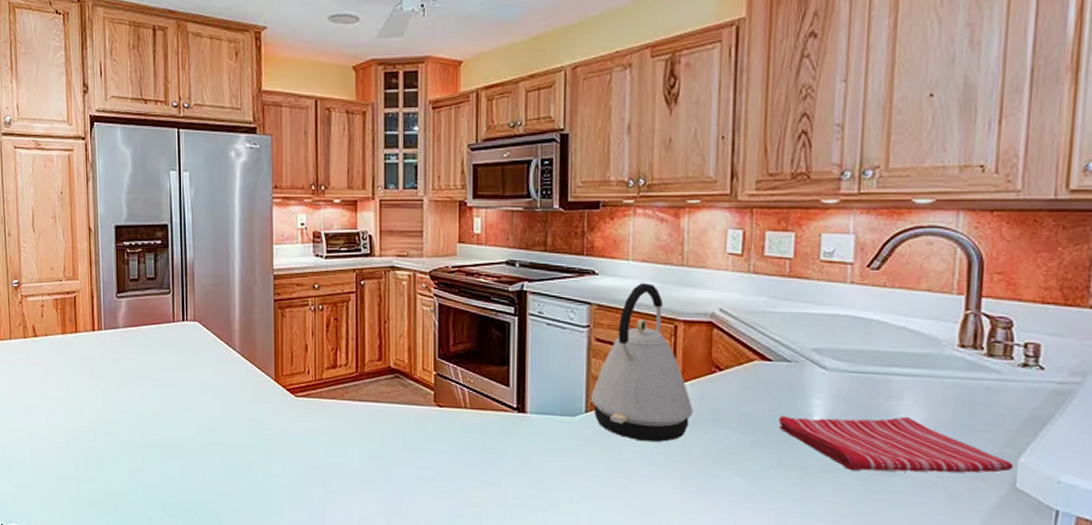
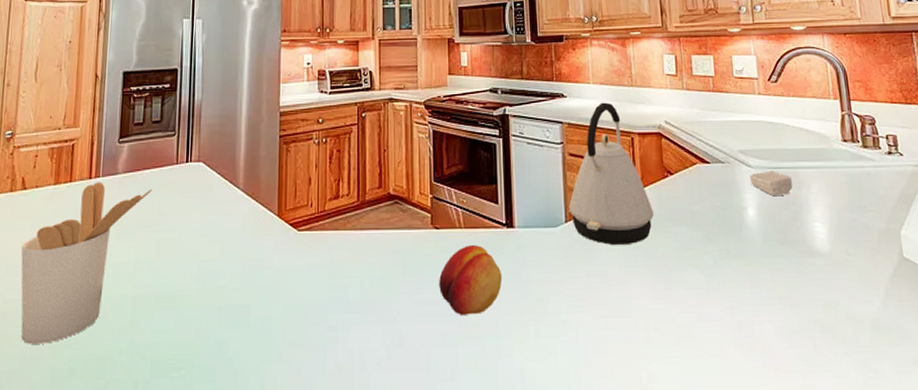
utensil holder: none [39,334,152,476] -> present [21,181,152,344]
fruit: none [441,426,510,495] -> present [439,244,503,315]
dish towel: present [779,415,1014,473] -> none [721,203,899,256]
soap bar: none [822,374,880,405] -> present [750,170,793,197]

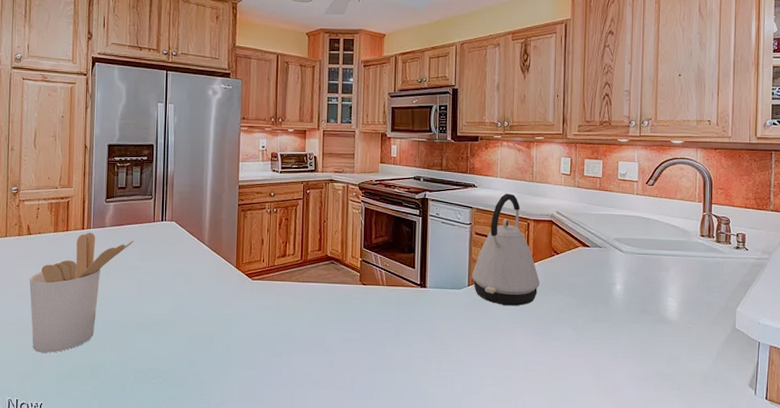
fruit: present [439,244,503,315] -> none [364,298,415,351]
soap bar: present [750,170,793,197] -> none [621,256,656,276]

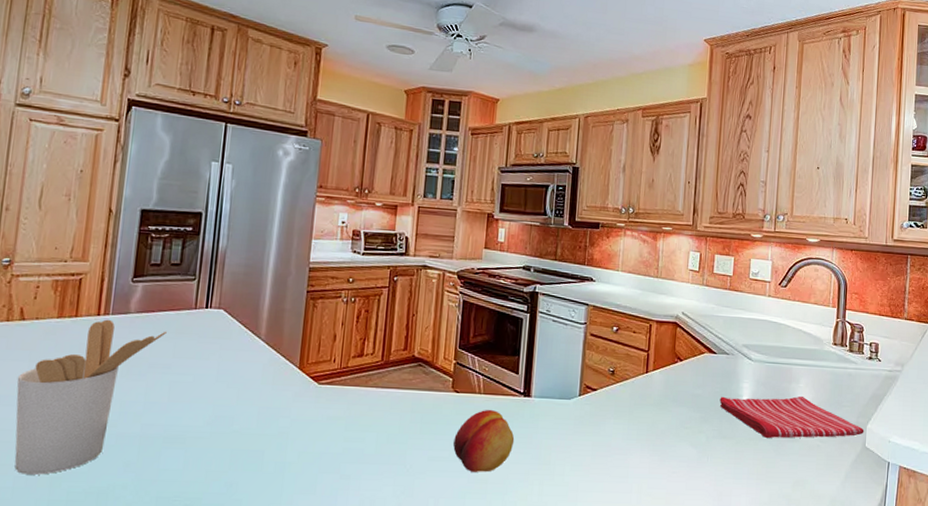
fruit: none [364,298,415,351] -> present [453,409,515,472]
kettle: present [472,193,540,306] -> none [584,289,660,420]
dish towel: none [594,283,734,322] -> present [719,395,864,439]

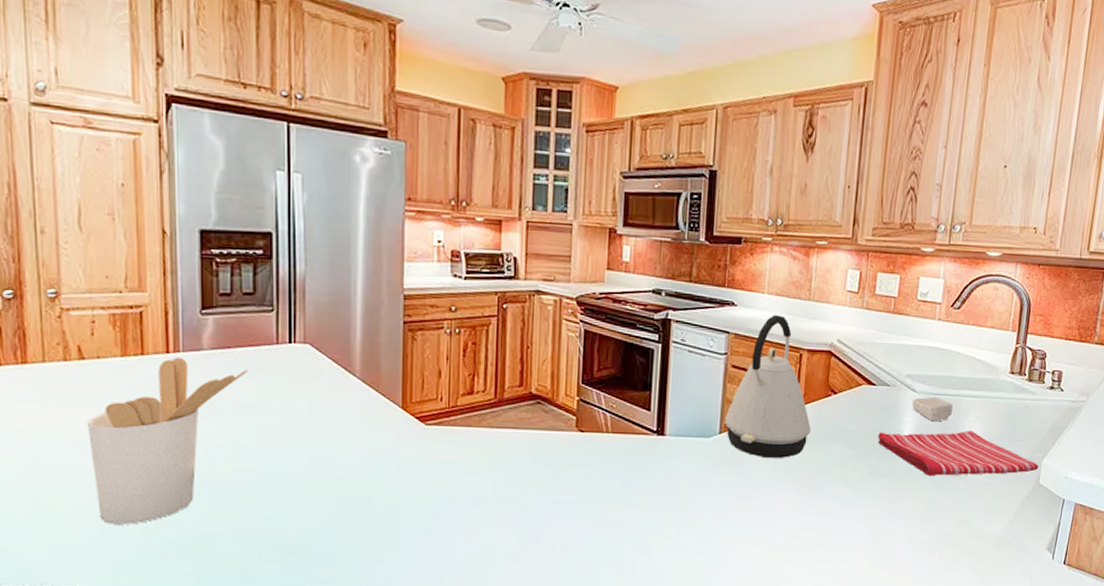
fruit: present [453,409,515,472] -> none [580,449,648,516]
kettle: none [584,289,660,420] -> present [725,314,811,458]
soap bar: none [749,364,785,388] -> present [912,396,954,422]

